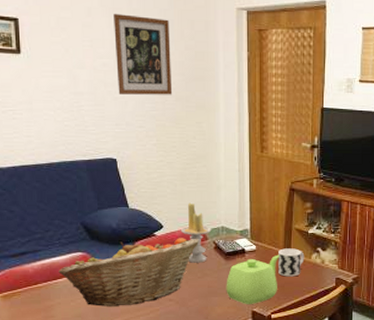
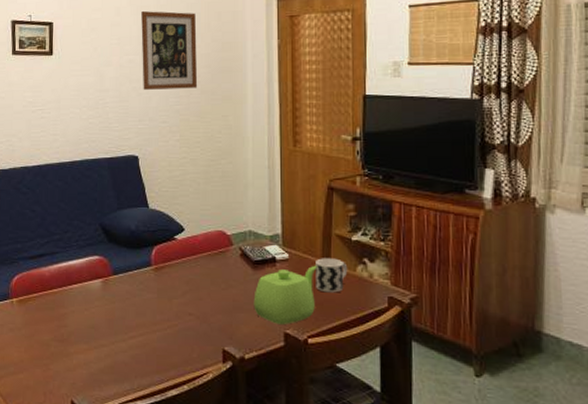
fruit basket: present [58,238,200,307] -> none [74,242,224,319]
candle: present [180,202,212,263] -> none [203,203,238,272]

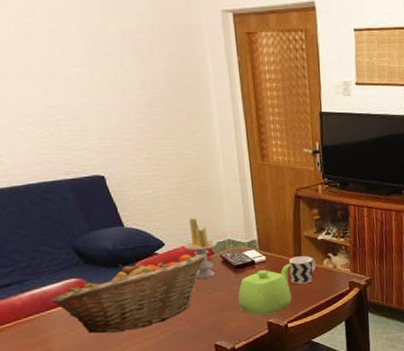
fruit basket: none [74,242,224,319] -> present [51,254,206,334]
wall art: present [141,10,198,90] -> none [84,16,160,106]
candle: none [203,203,238,272] -> present [183,217,218,279]

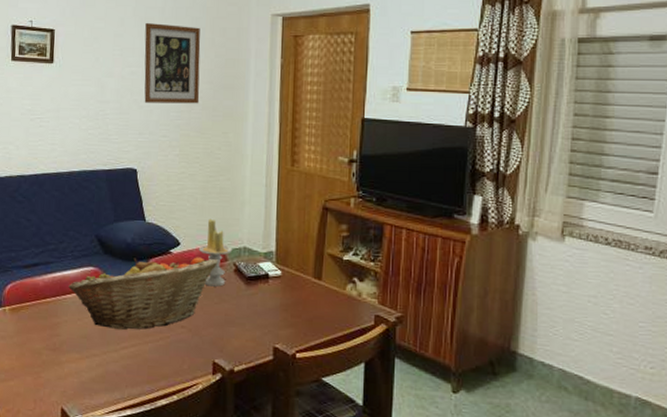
wall art: none [84,16,160,106] -> present [144,22,201,104]
teapot: present [238,263,292,316] -> none [245,282,308,339]
cup: present [289,256,317,285] -> none [306,276,338,310]

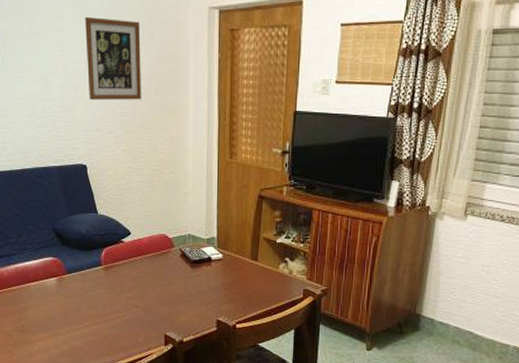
fruit basket: present [68,257,219,330] -> none [31,245,166,311]
candle: present [198,218,233,287] -> none [147,209,179,270]

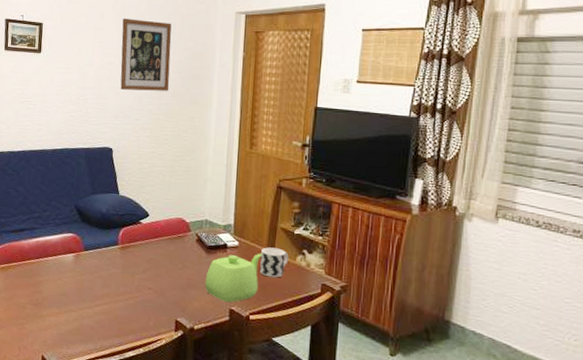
teapot: none [191,263,246,313] -> present [205,253,263,302]
cup: none [245,258,272,287] -> present [260,247,289,278]

